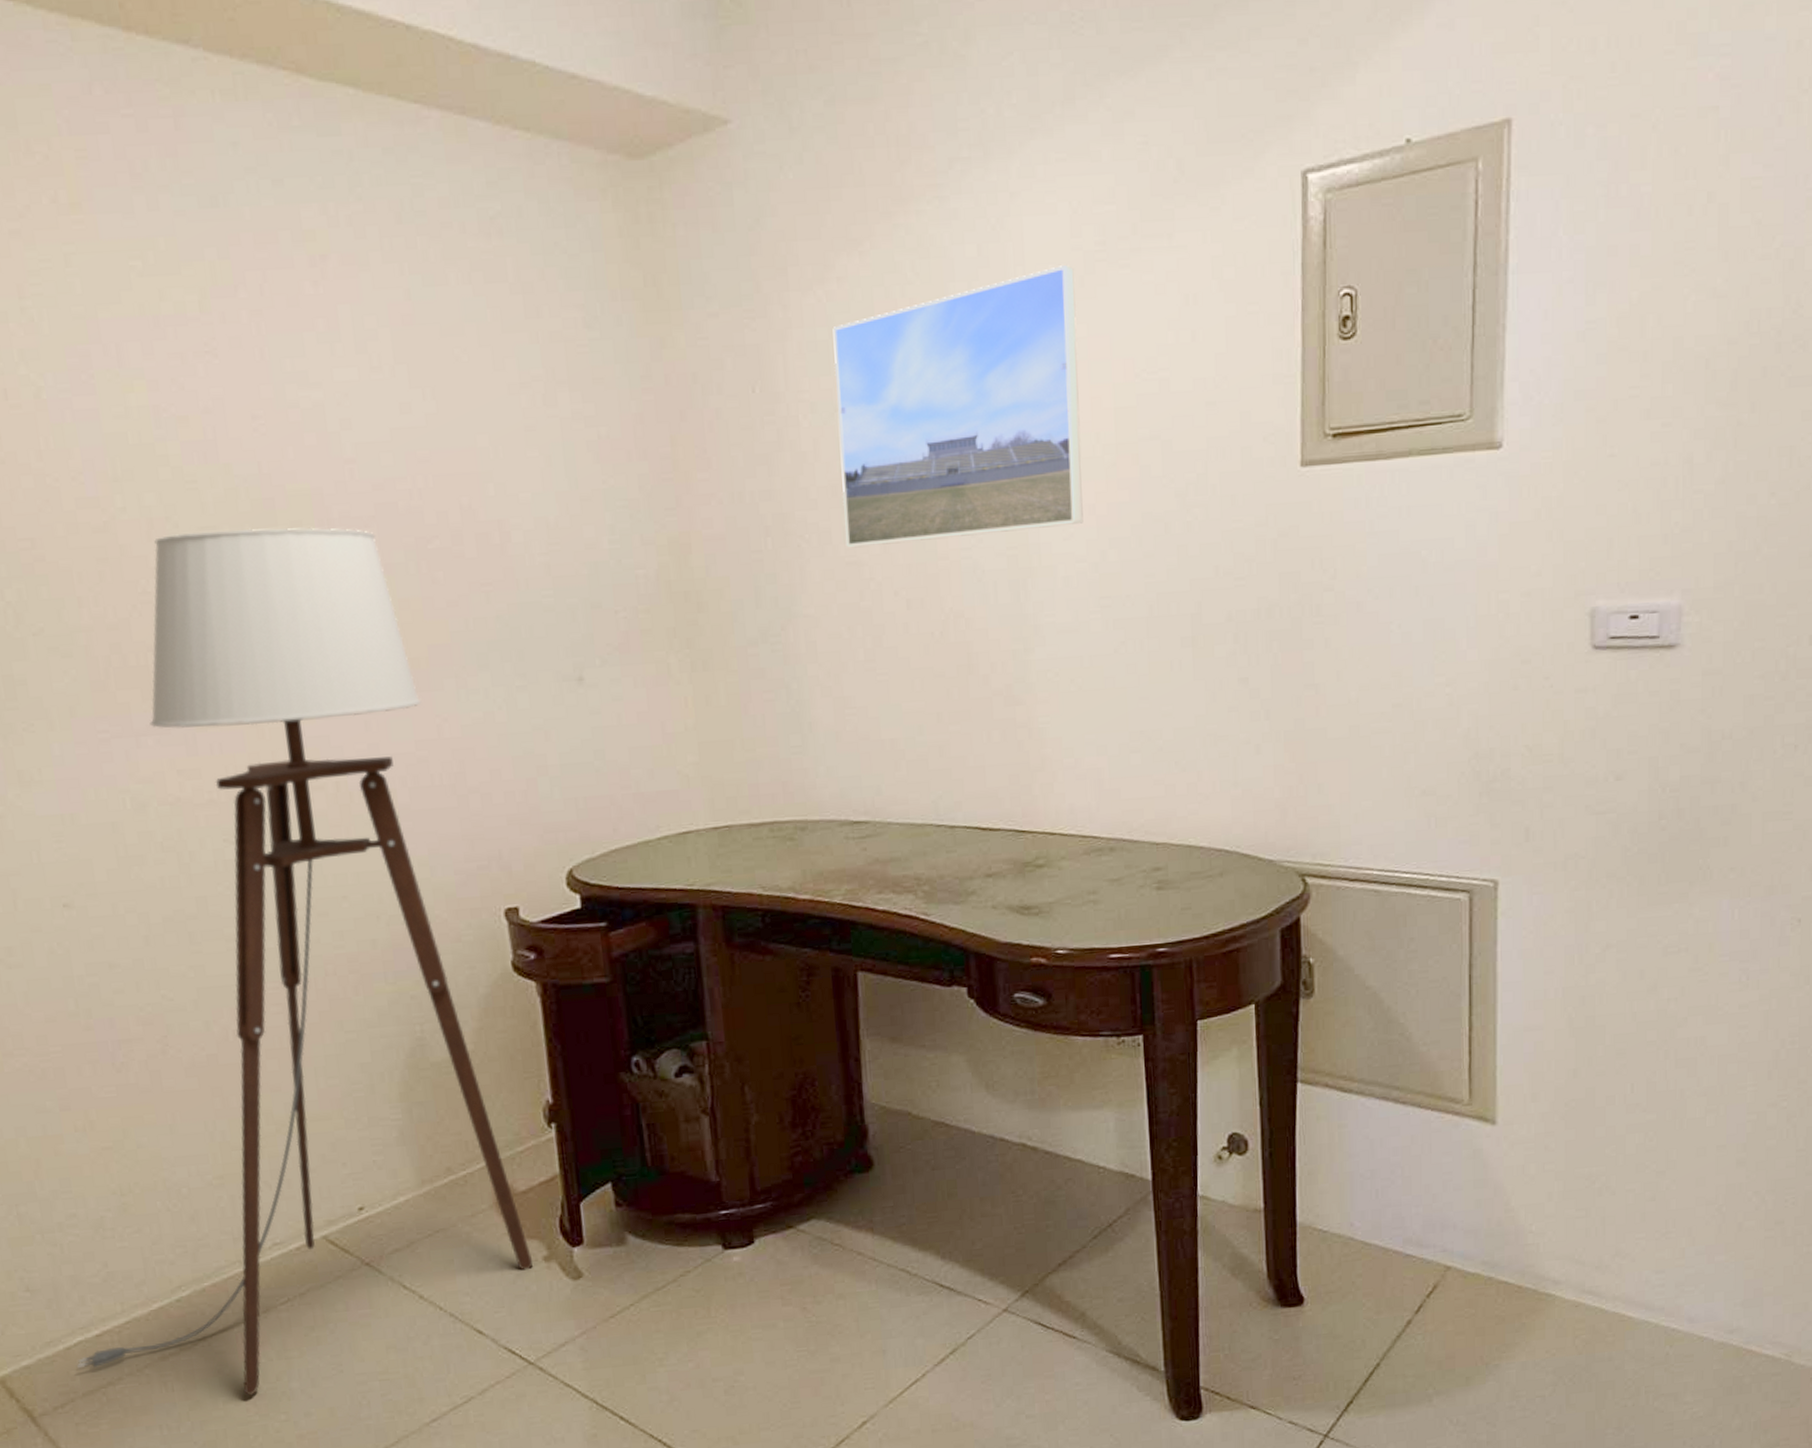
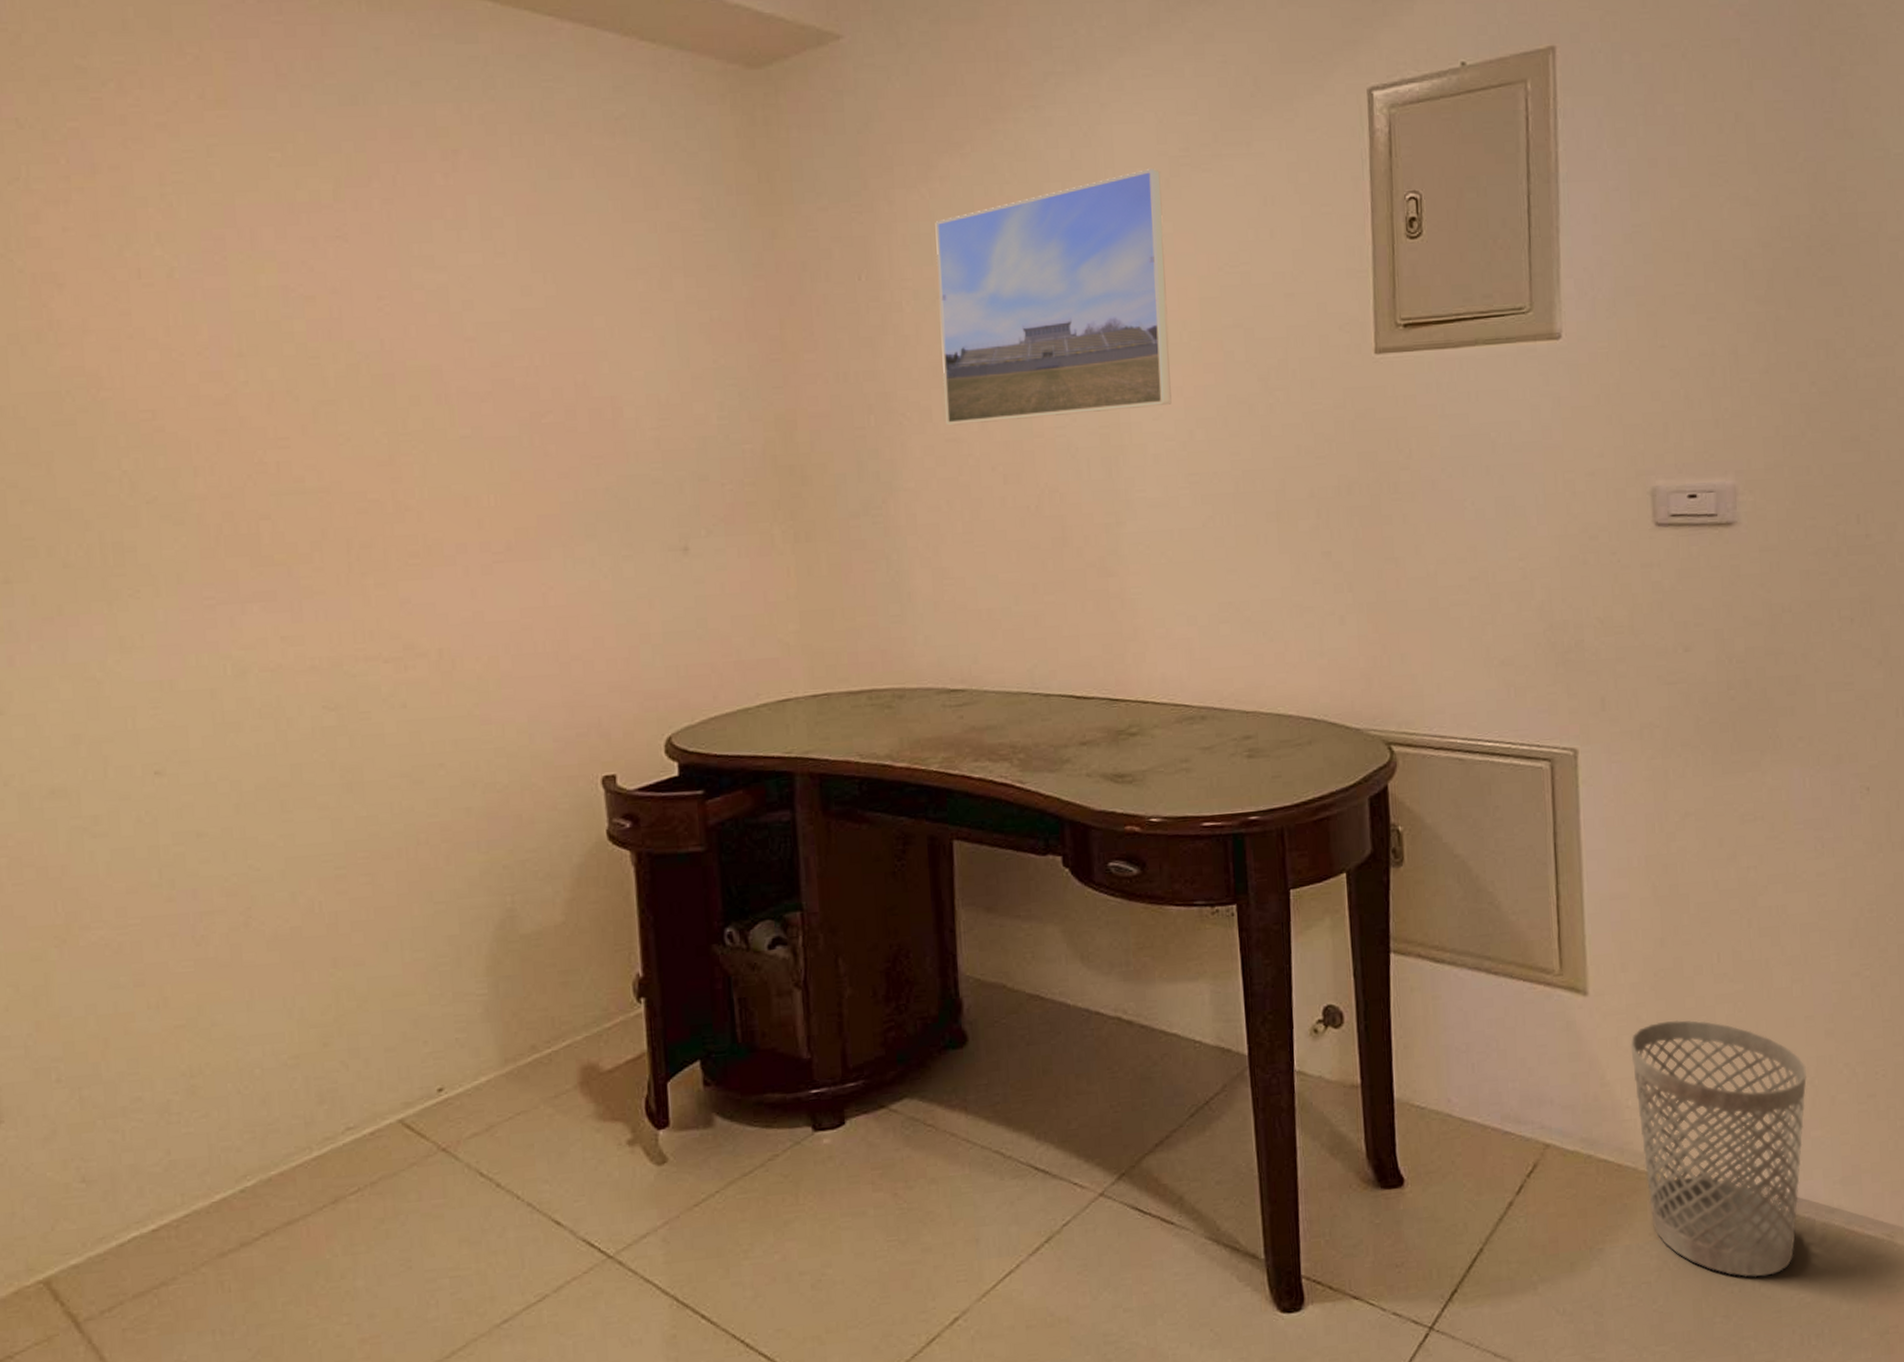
floor lamp: present [77,527,534,1396] -> none [129,401,617,1296]
wastebasket: none [1537,1148,1714,1393] -> present [1630,1019,1807,1278]

